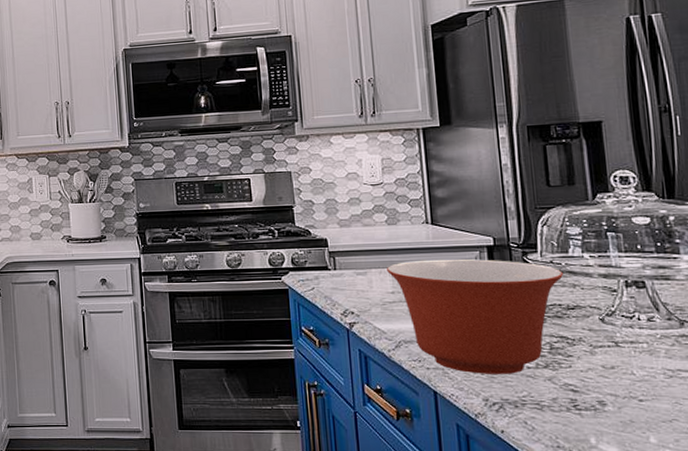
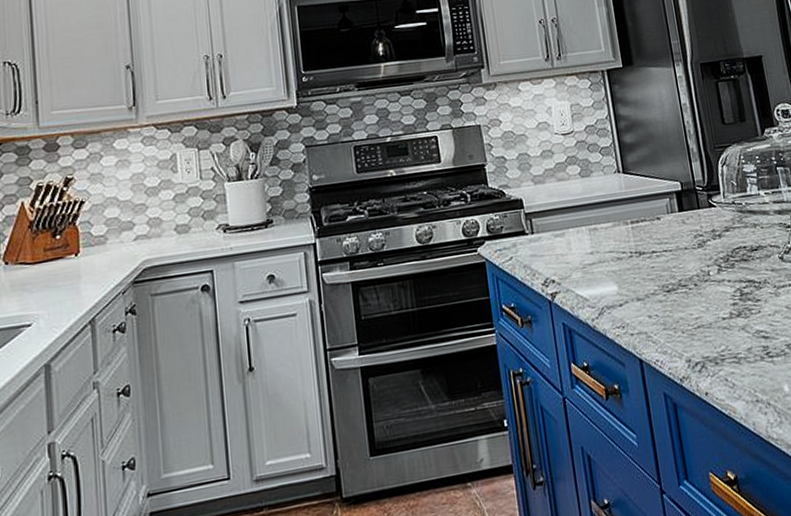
mixing bowl: present [387,258,563,374] -> none [584,205,745,333]

